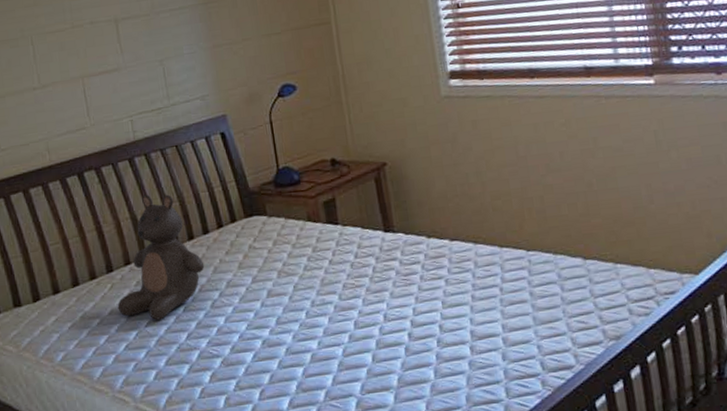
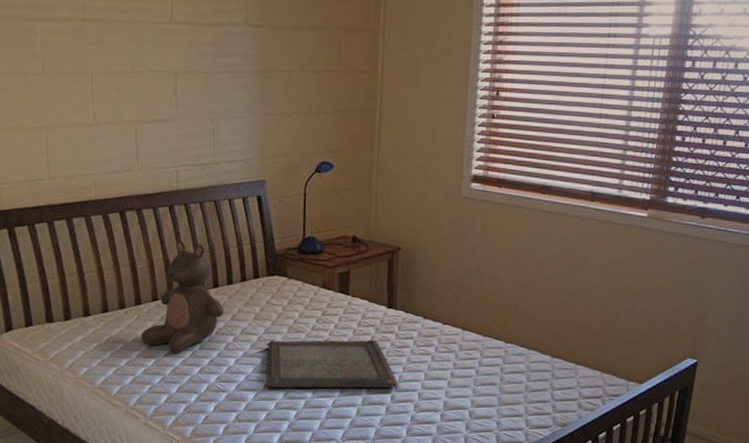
serving tray: none [258,270,414,345] -> present [266,339,398,389]

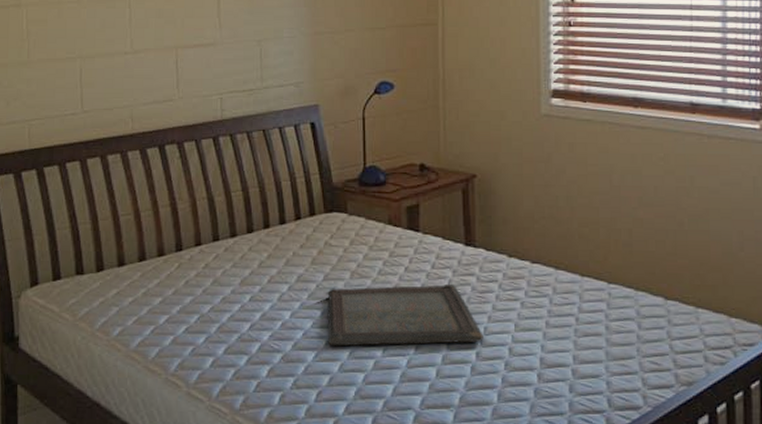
teddy bear: present [141,241,224,353] -> none [182,176,277,306]

